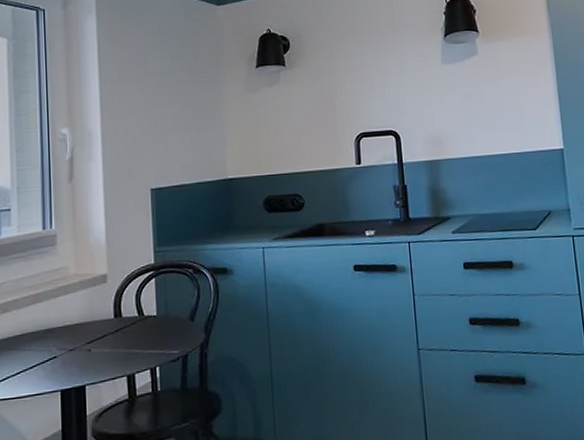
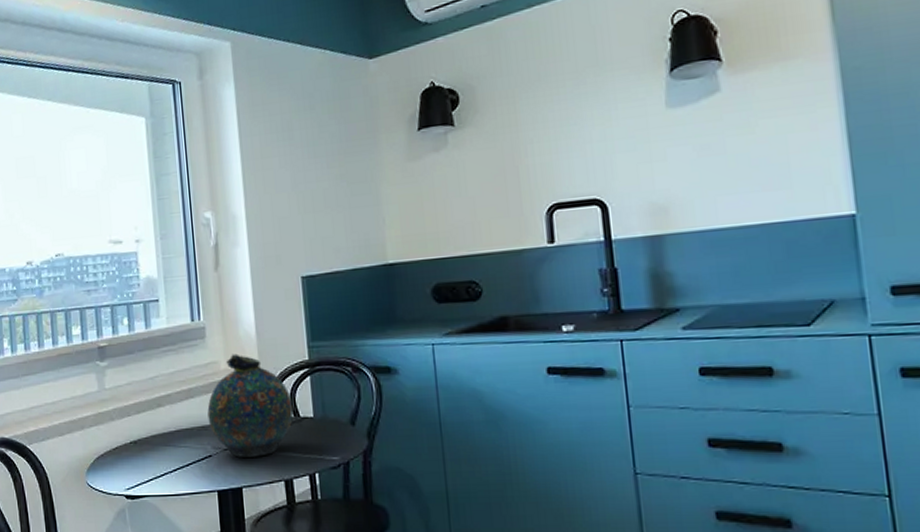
snuff bottle: none [54,259,138,357] -> present [207,353,294,458]

